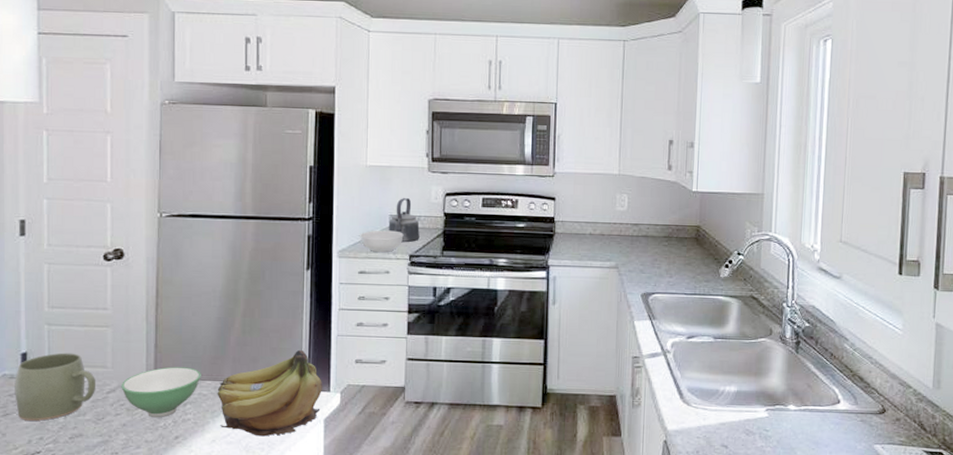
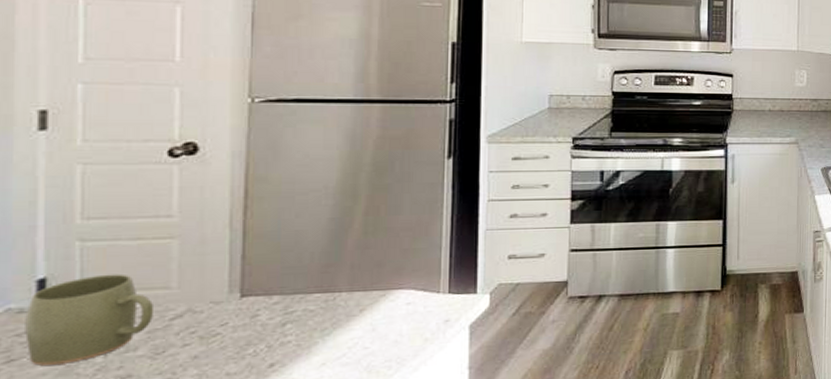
bowl: present [121,367,201,418] -> none [191,279,307,345]
fruit: present [217,349,323,437] -> none [328,248,468,353]
bowl: present [360,230,404,253] -> none [514,111,566,136]
kettle: present [388,198,420,243] -> none [547,77,584,125]

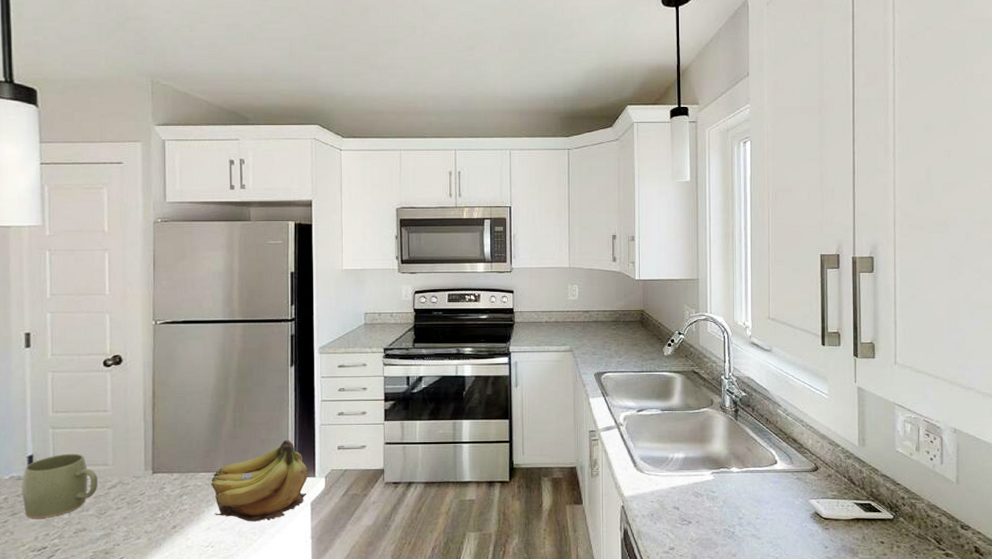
fruit: none [328,248,468,353] -> present [211,439,309,522]

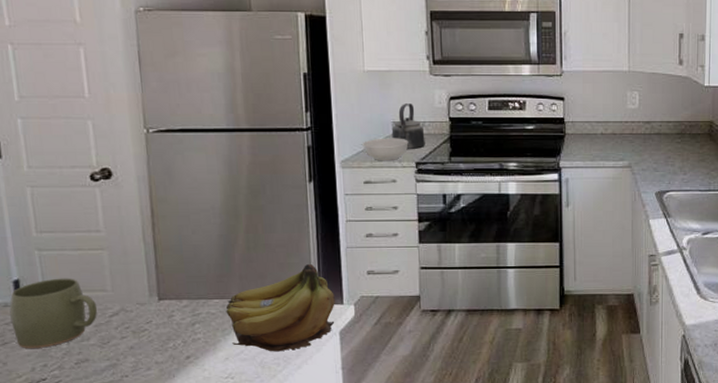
bowl: none [338,327,378,348] -> present [362,138,409,161]
kettle: none [364,297,393,338] -> present [391,104,425,150]

